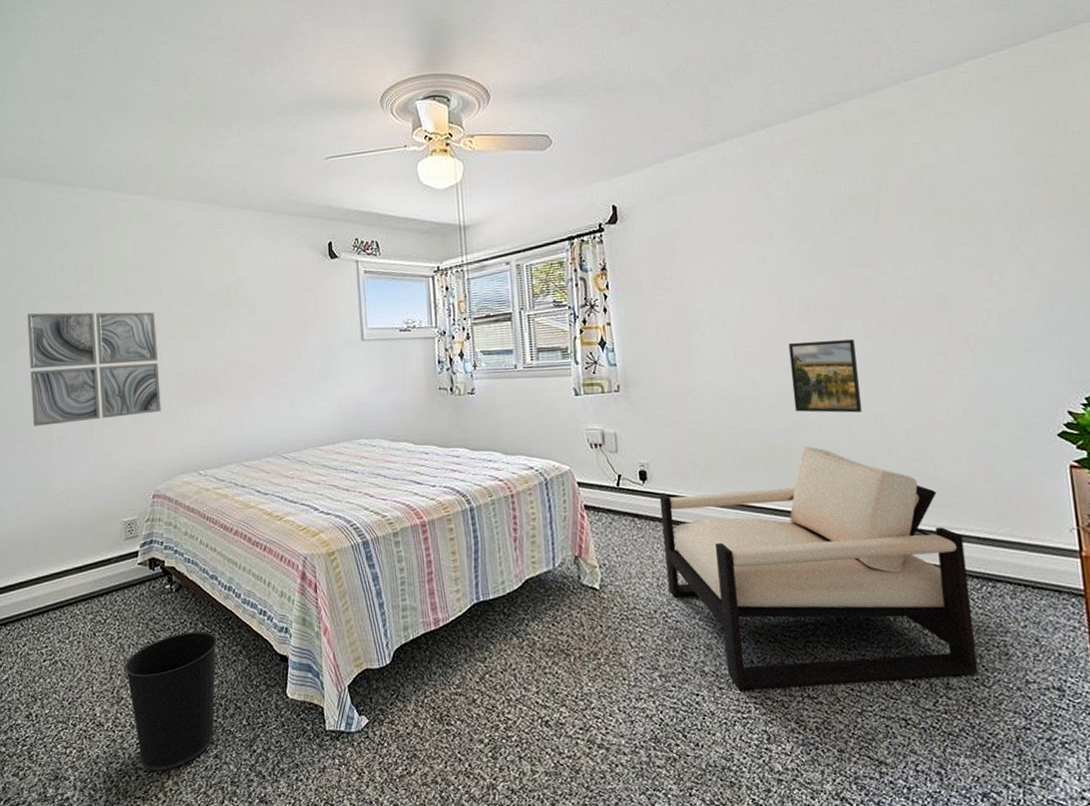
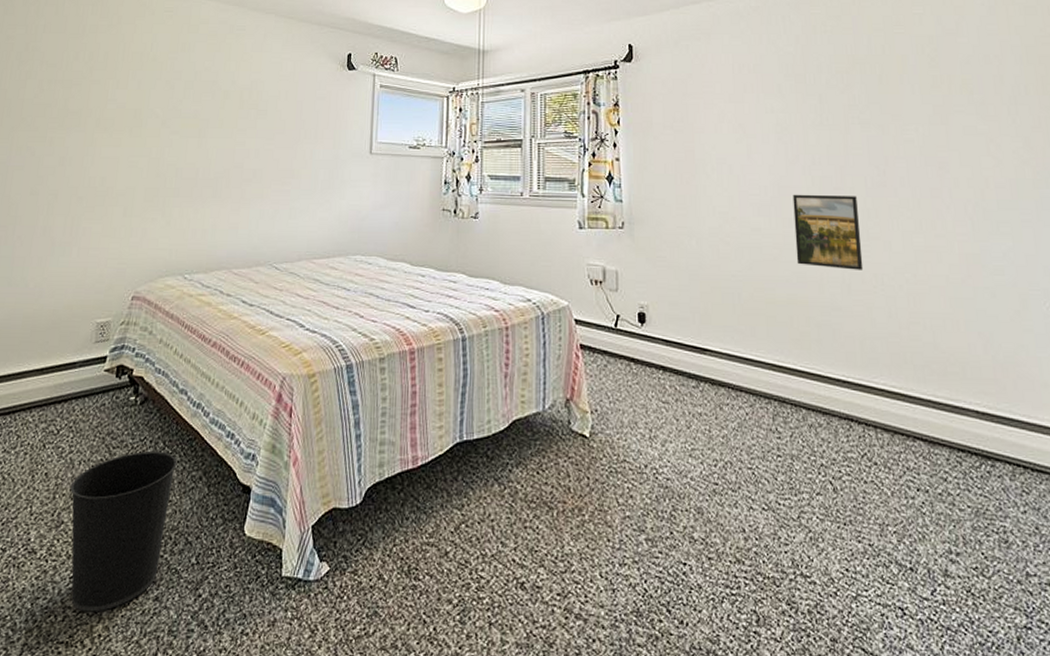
wall art: present [27,312,161,426] -> none [18,96,164,213]
armchair: present [659,446,979,690] -> none [657,301,978,563]

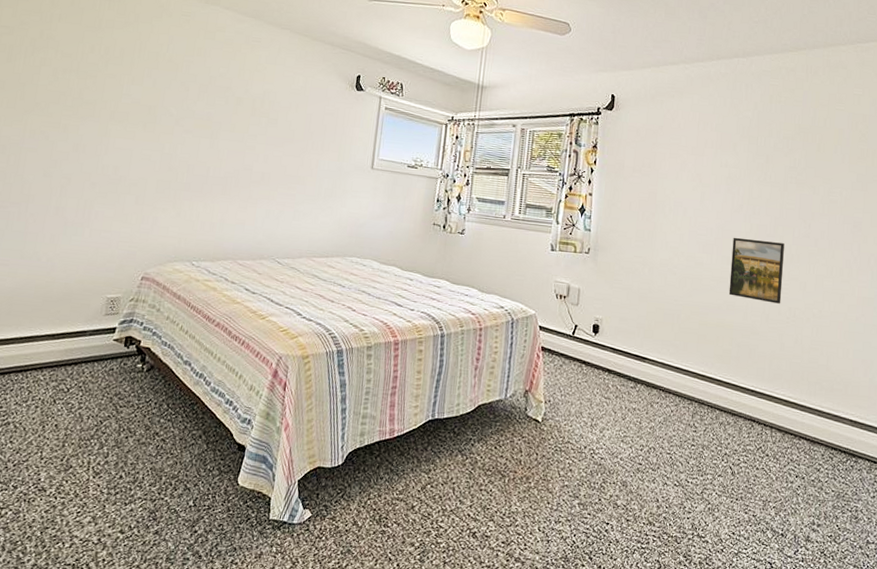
wastebasket: present [70,450,178,612] -> none [78,411,180,541]

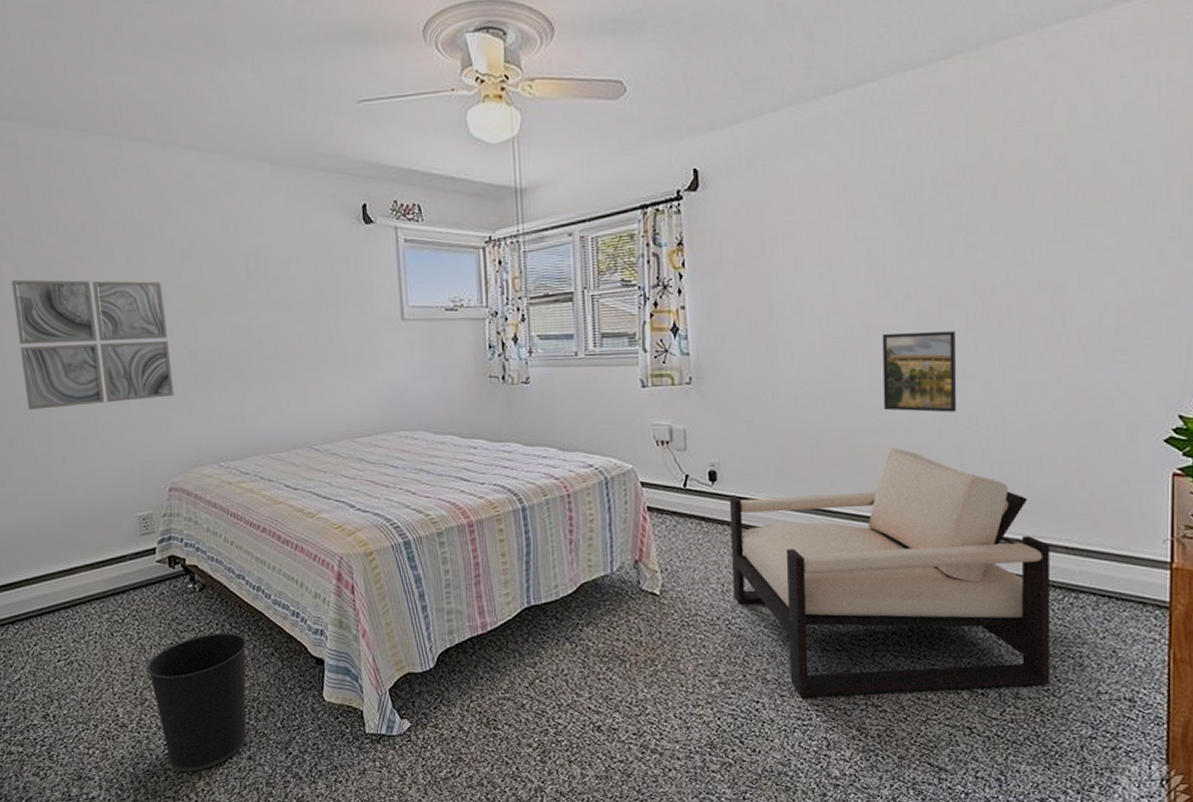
wall art: none [31,83,178,200] -> present [11,279,174,410]
wastebasket: none [78,411,180,541] -> present [146,632,247,772]
armchair: none [599,325,839,532] -> present [729,448,1051,698]

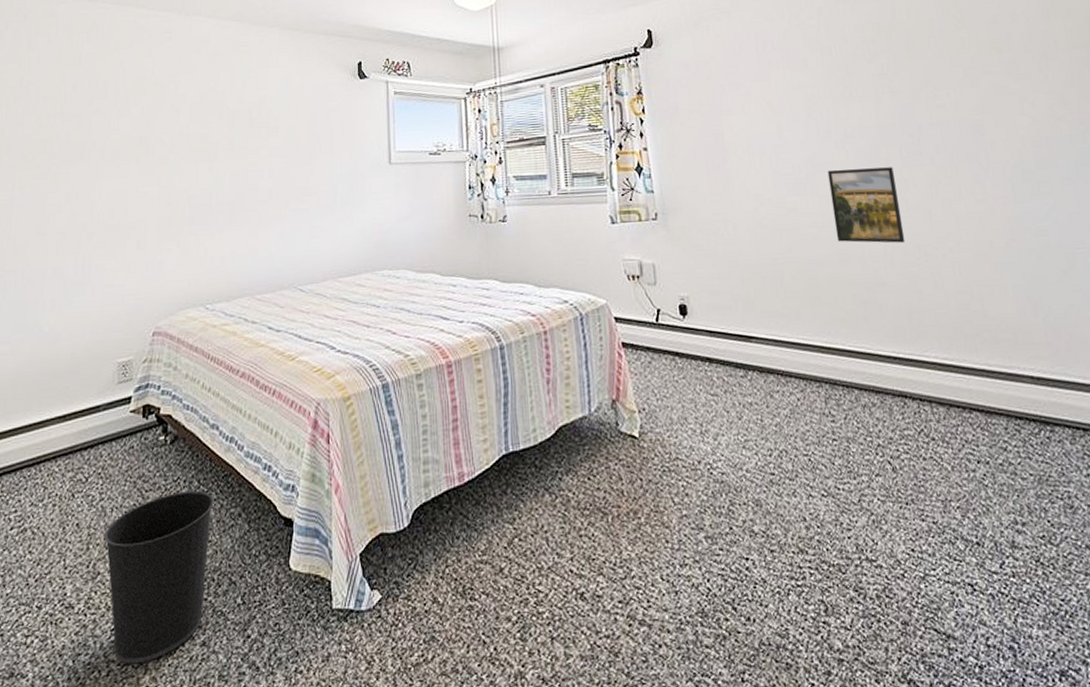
wall art: present [11,279,174,410] -> none [26,131,171,255]
armchair: present [729,448,1051,698] -> none [700,278,1045,552]

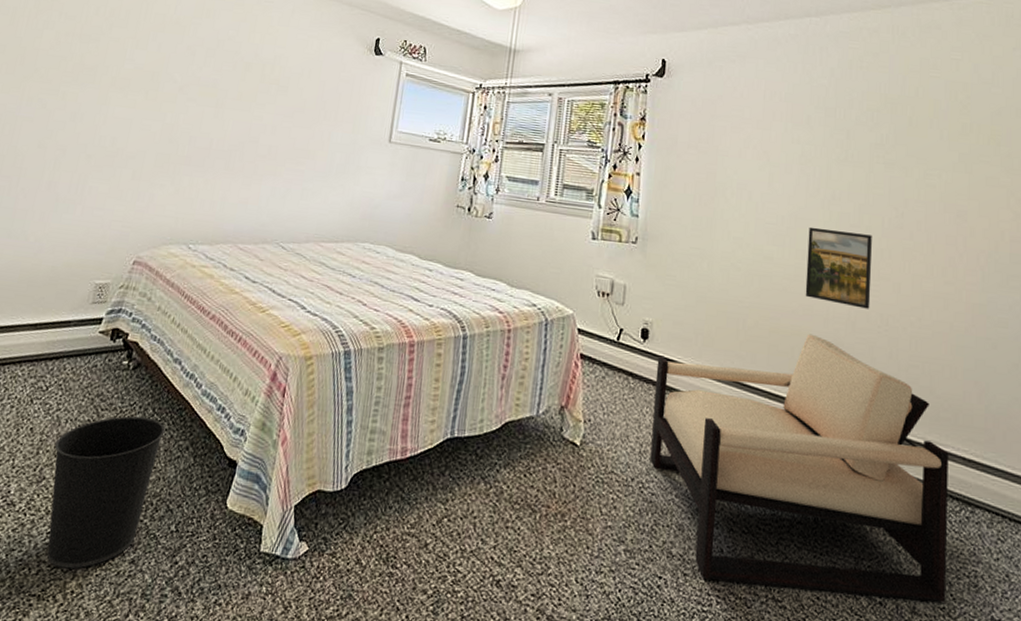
armchair: none [700,278,1045,552] -> present [650,333,949,603]

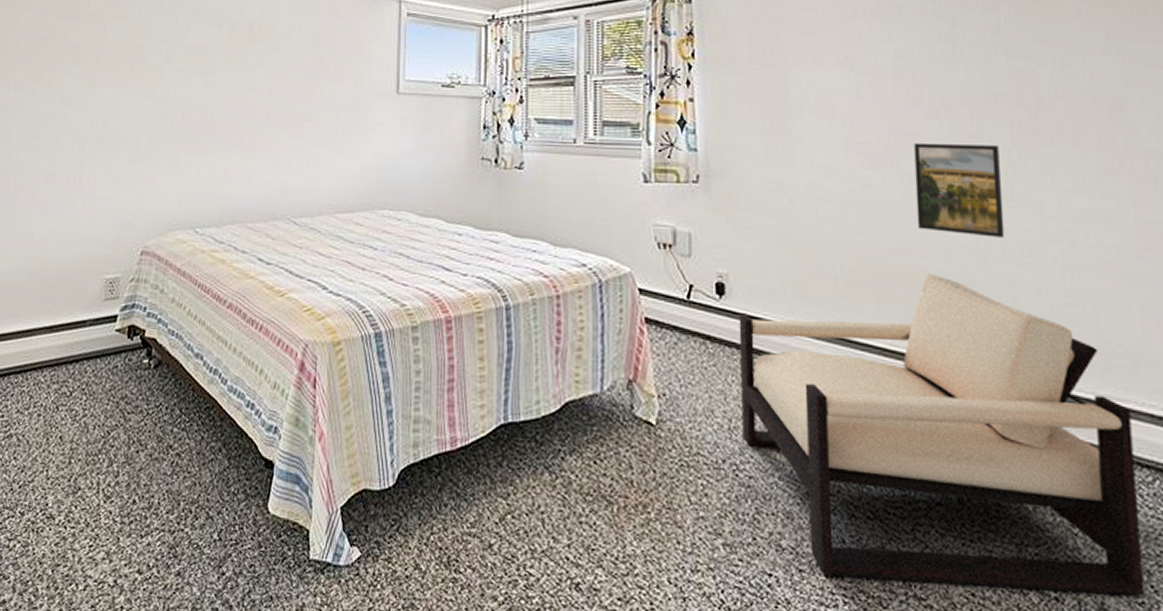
wastebasket: present [47,416,166,569] -> none [85,418,195,584]

